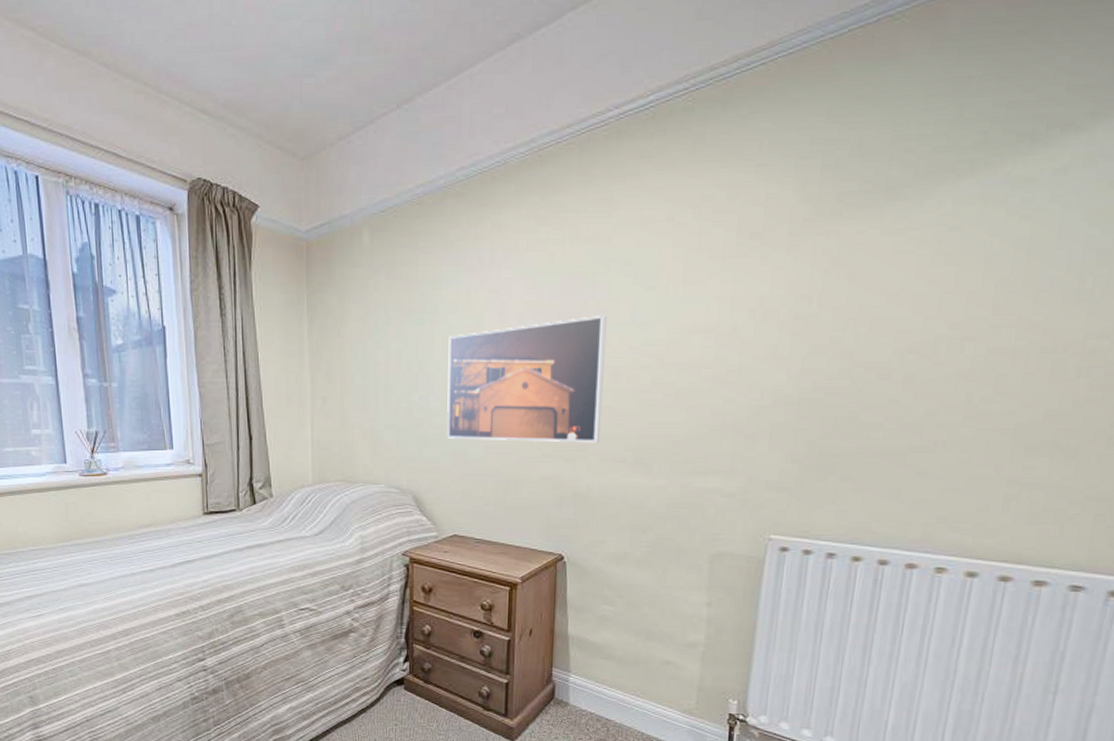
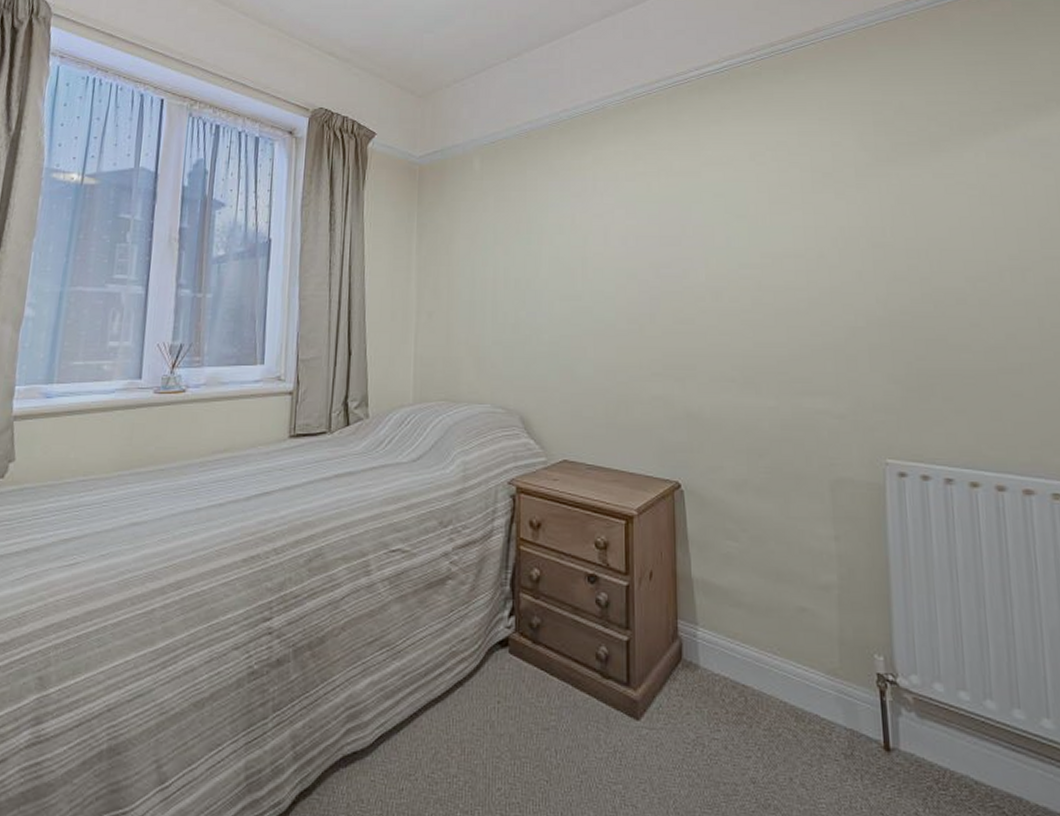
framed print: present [447,315,607,443] -> none [555,240,708,362]

